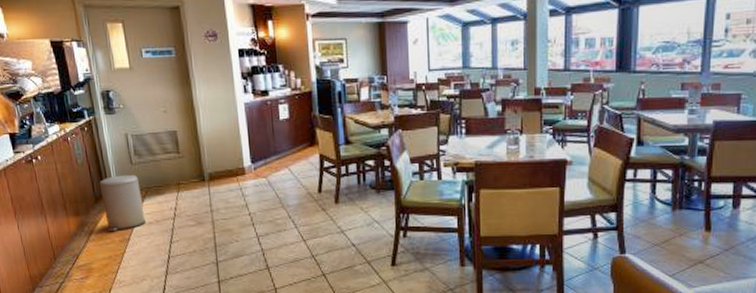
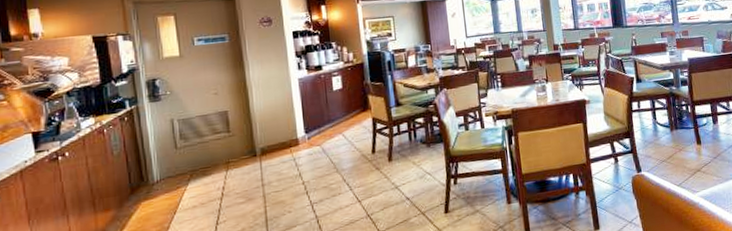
pedal bin: present [99,174,145,231] -> none [138,159,189,222]

